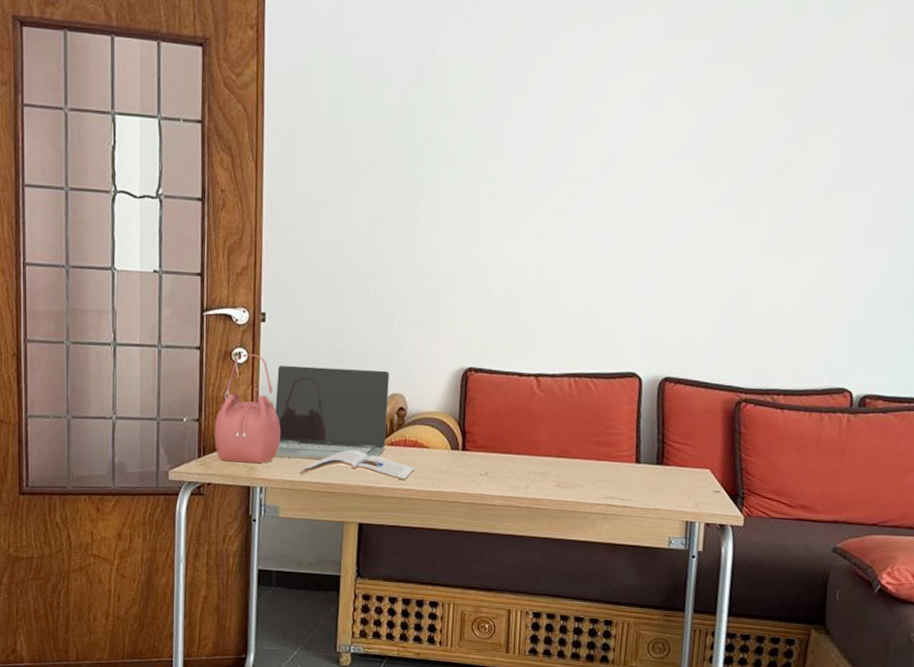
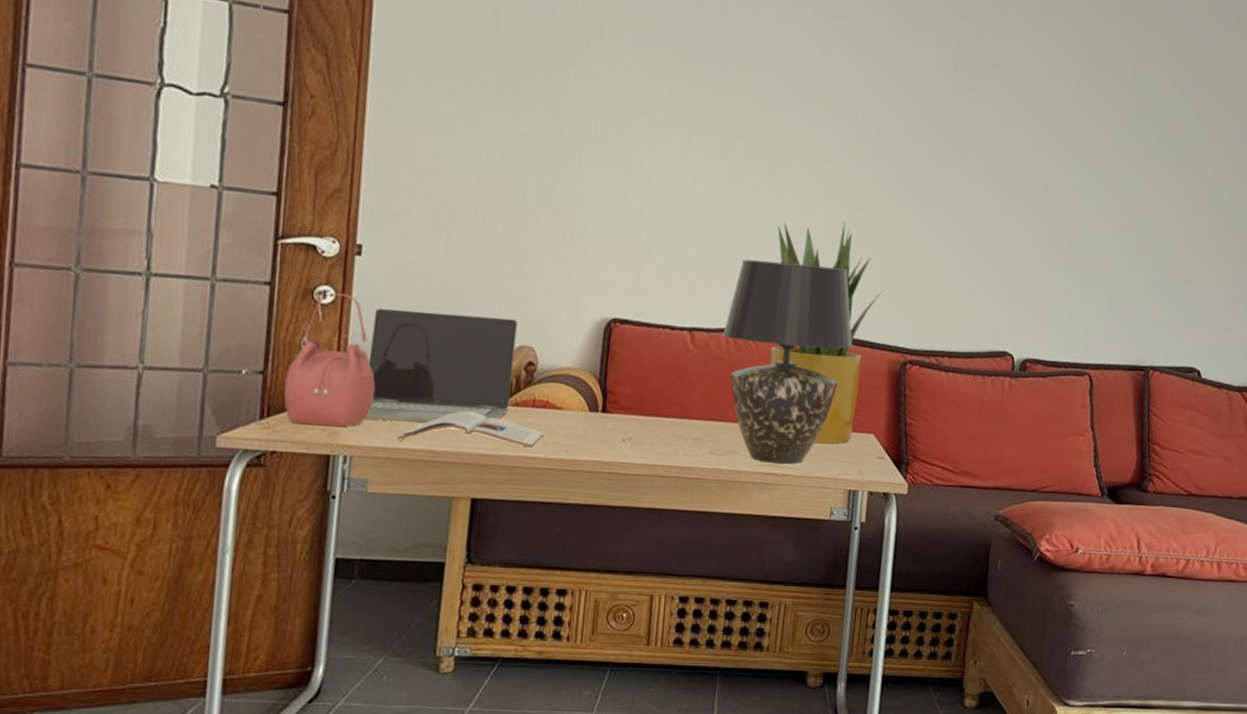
table lamp: none [564,309,688,497] -> present [722,259,853,464]
planter: none [608,268,719,479] -> present [769,221,886,444]

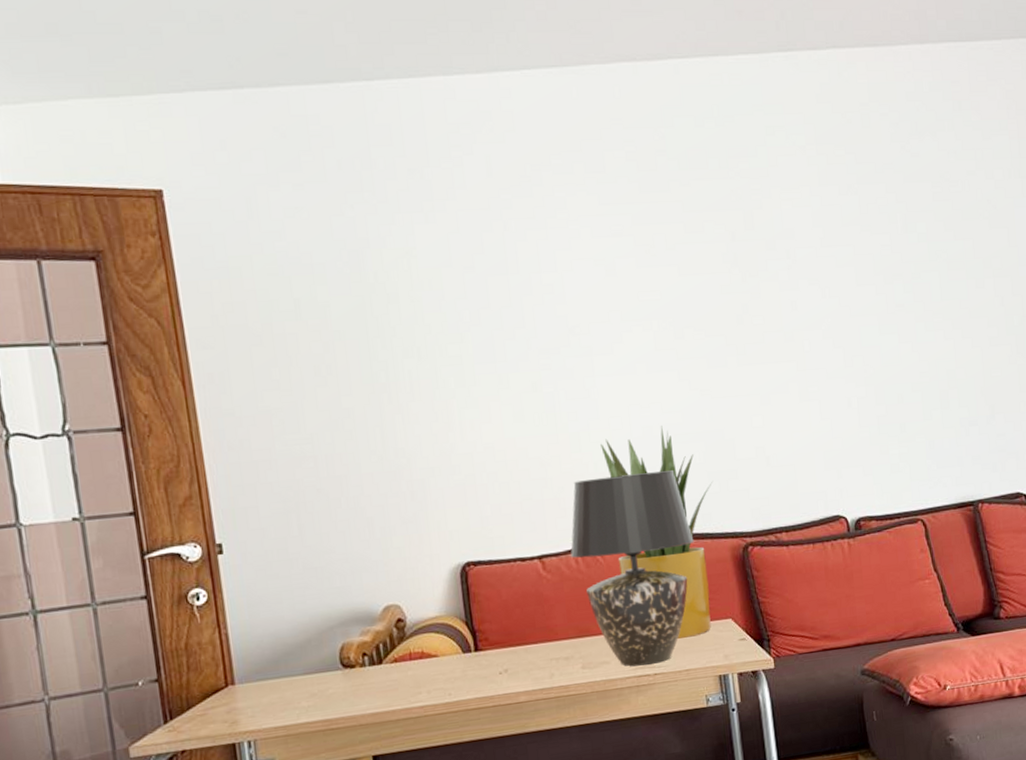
handbag: present [283,292,376,427] -> none [179,592,264,721]
laptop: present [365,308,518,423] -> none [246,582,389,703]
magazine: present [397,411,544,448] -> none [292,676,426,716]

